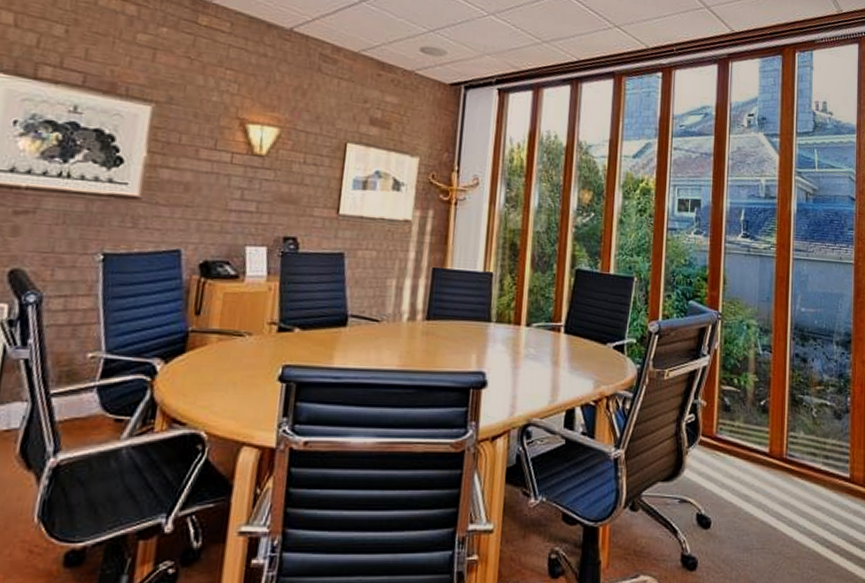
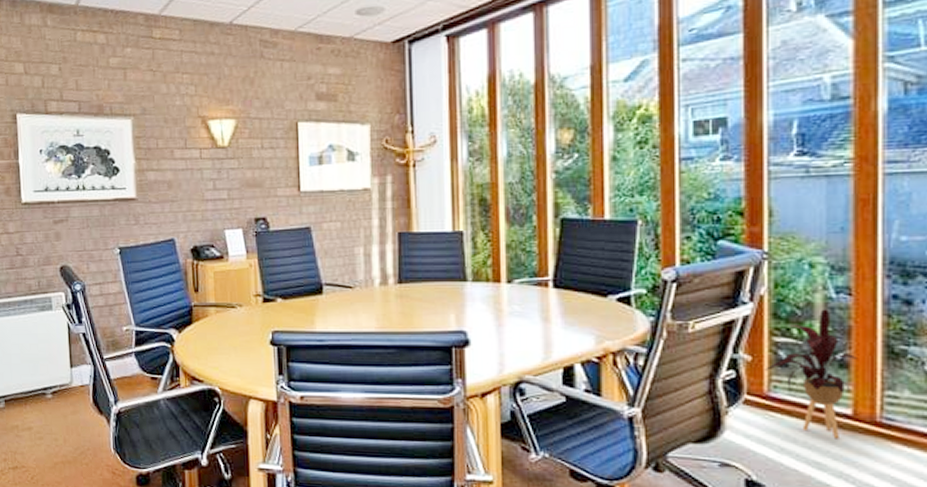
house plant: none [714,363,773,474] -> present [763,309,857,439]

